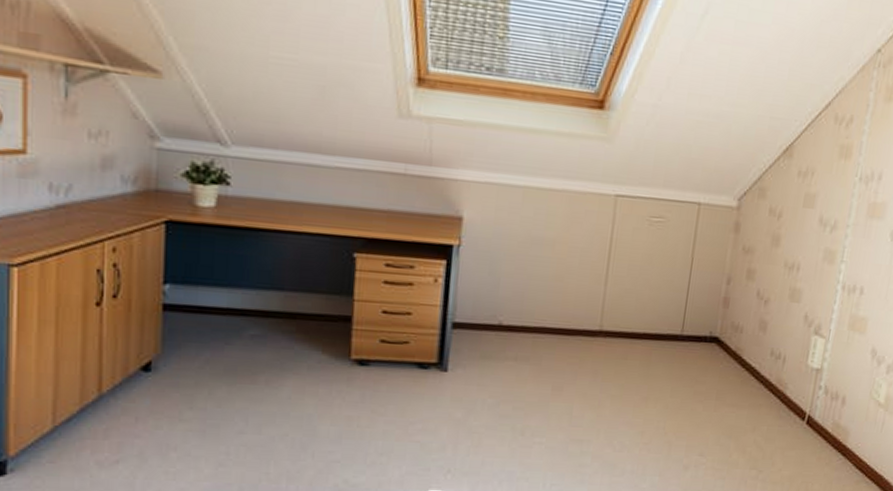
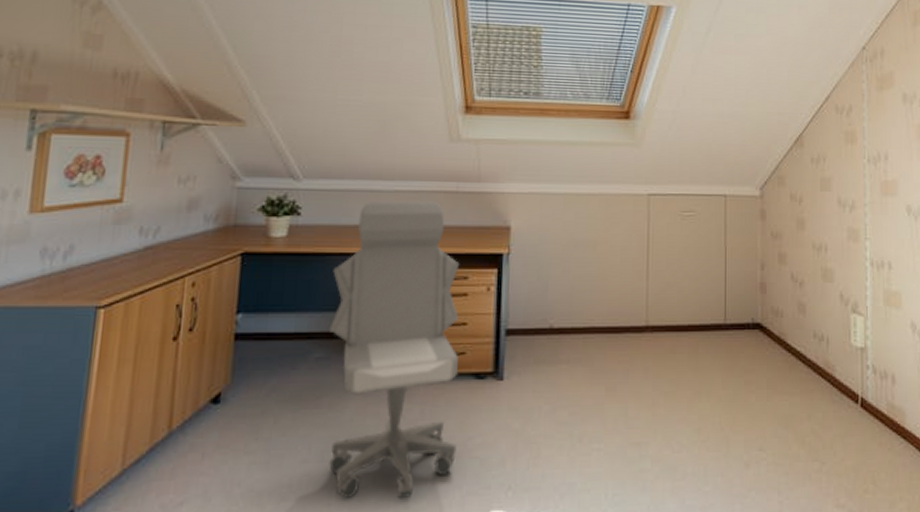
office chair: none [264,177,406,474] -> present [329,201,460,500]

